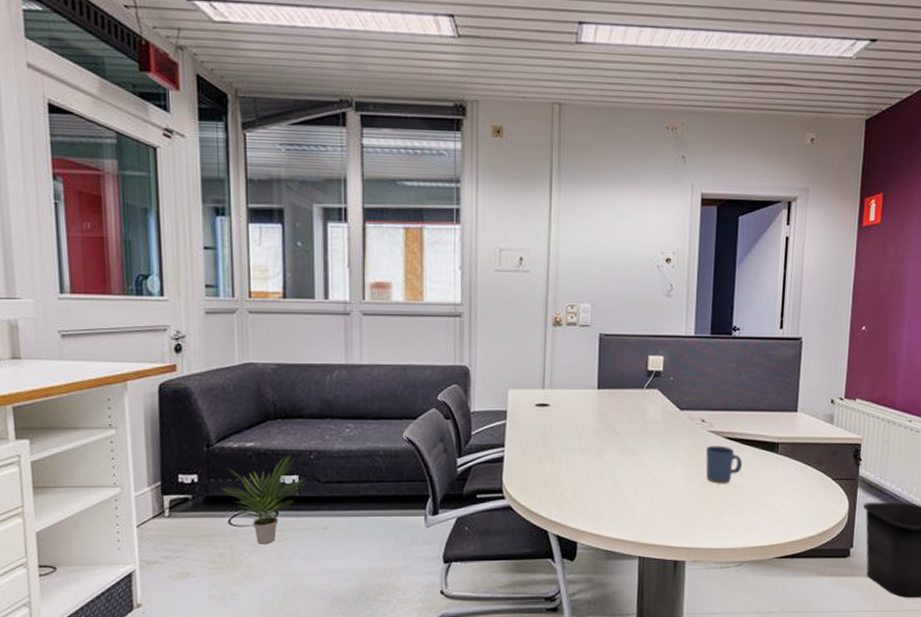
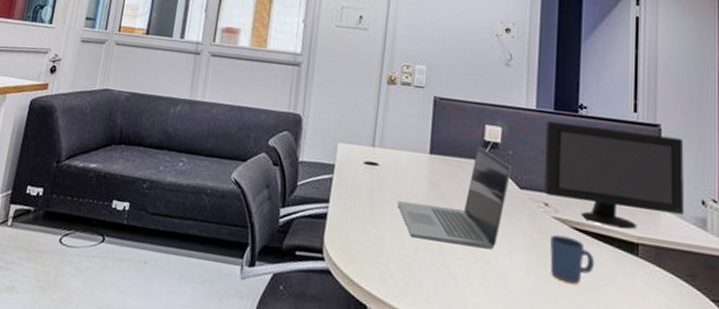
potted plant: present [221,456,307,544] -> none [60,181,136,270]
laptop: none [570,376,673,467] -> present [397,146,512,249]
computer monitor: none [701,346,820,432] -> present [544,121,684,230]

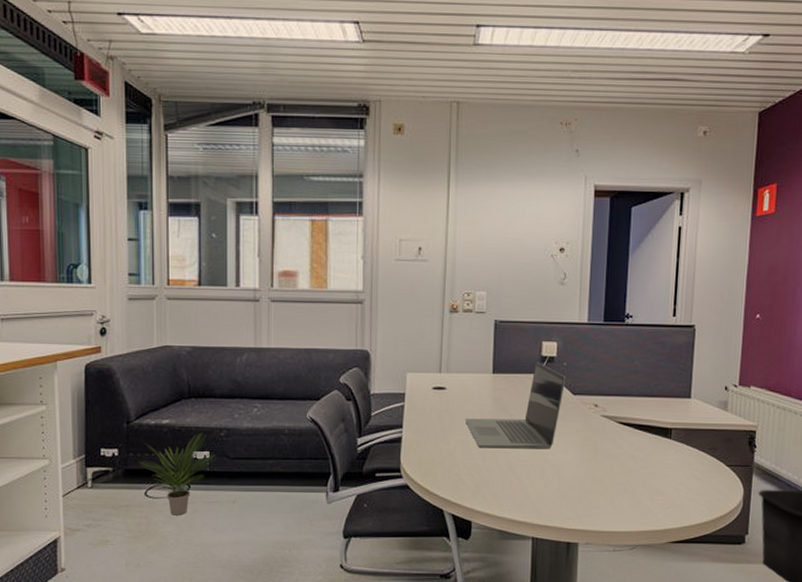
potted plant: none [60,181,136,270] -> present [139,433,217,516]
computer monitor: present [544,121,684,230] -> none [594,332,714,418]
mug: present [550,234,595,284] -> none [599,430,636,468]

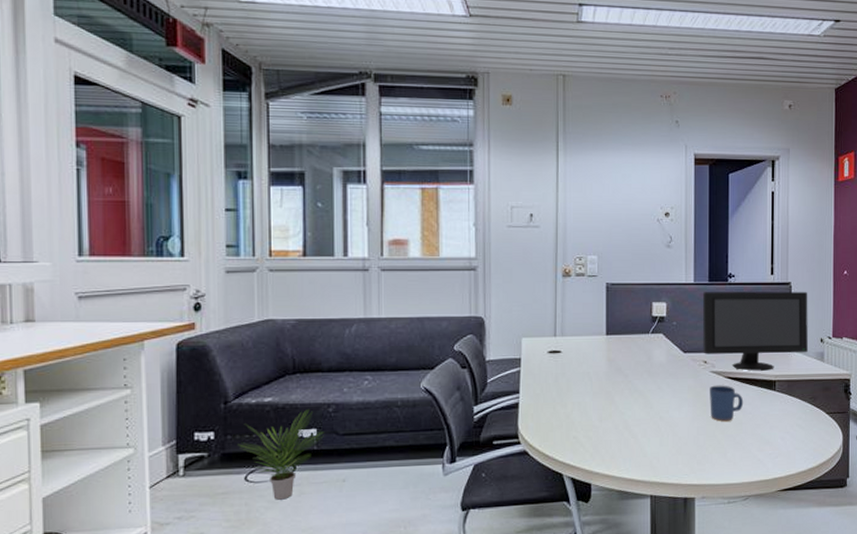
laptop: present [465,361,566,449] -> none [581,322,676,410]
computer monitor: none [594,332,714,418] -> present [702,291,808,371]
mug: none [599,430,636,468] -> present [710,385,744,422]

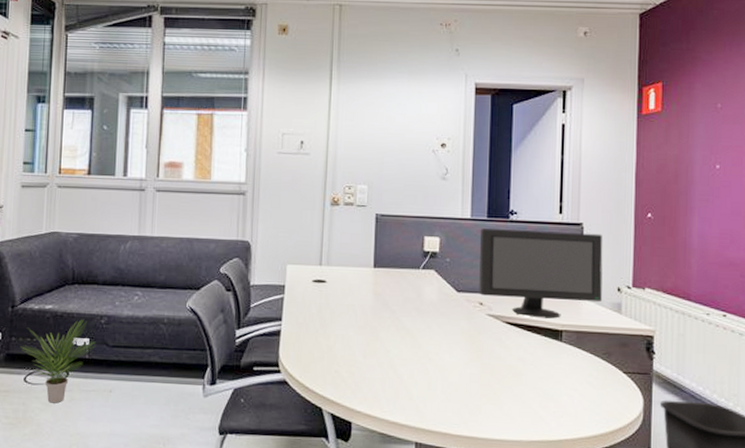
mug: present [710,385,744,422] -> none [485,329,524,371]

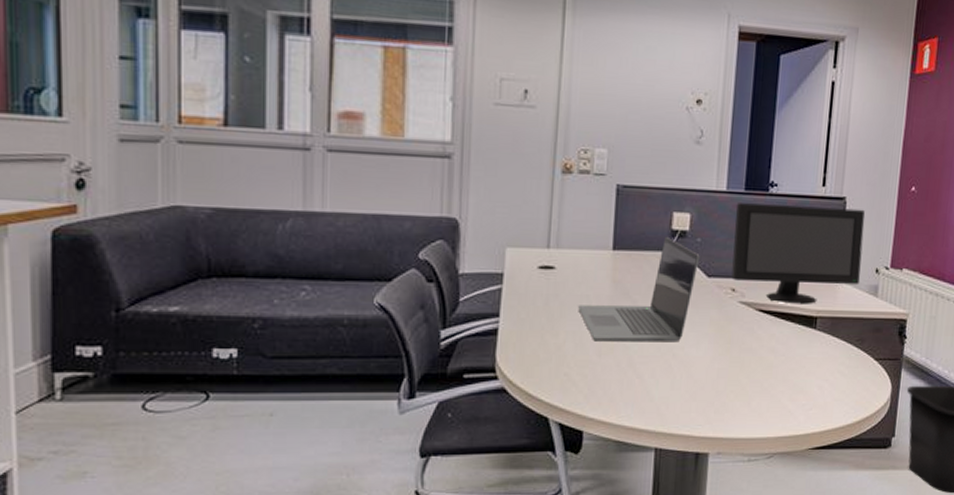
potted plant: present [20,319,97,403] -> none [133,324,248,435]
laptop: none [346,256,450,347] -> present [578,236,700,342]

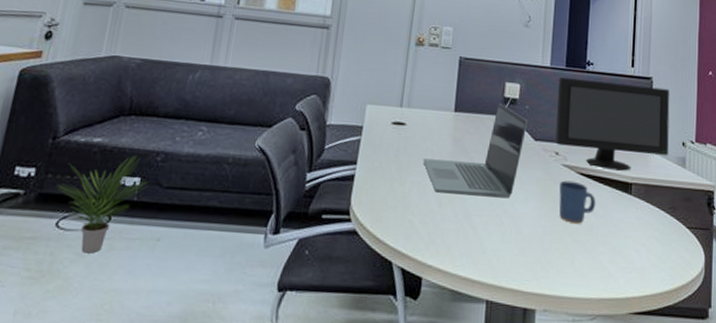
potted plant: none [133,324,248,435] -> present [57,155,148,254]
mug: none [735,319,777,364] -> present [559,180,596,224]

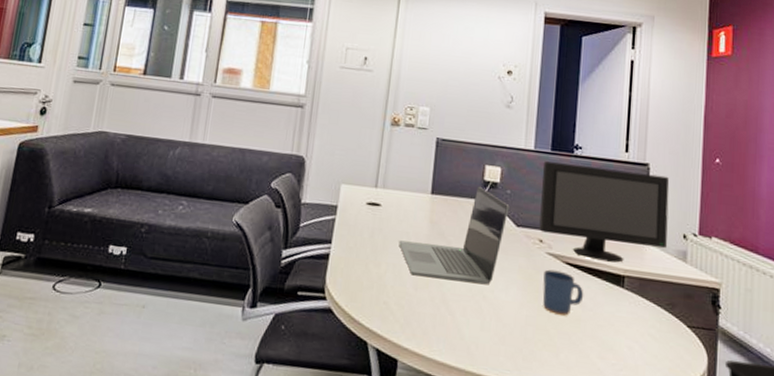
potted plant: present [57,155,148,254] -> none [53,226,134,316]

